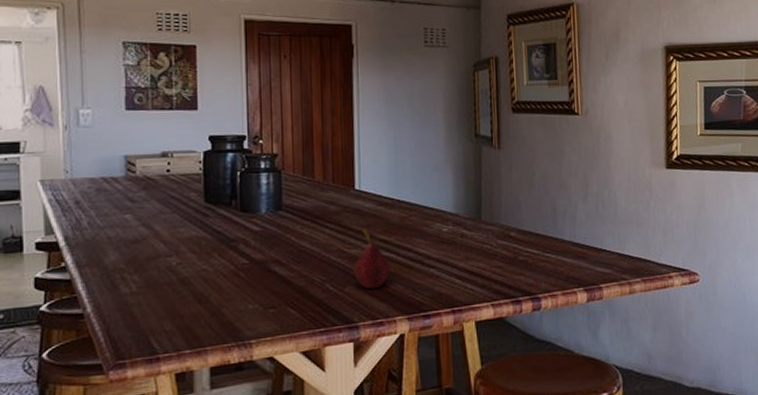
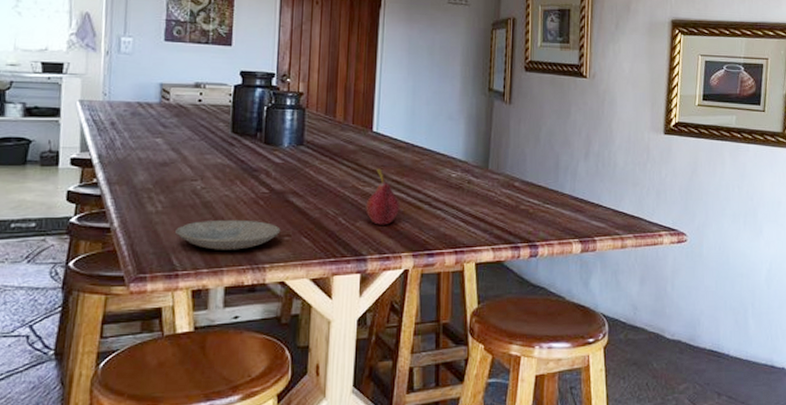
plate: none [153,294,265,329] -> present [175,219,281,250]

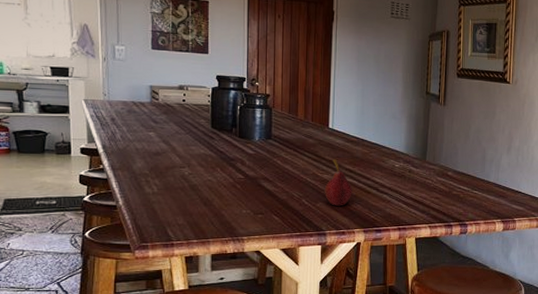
plate: present [175,219,281,250] -> none [169,200,255,225]

